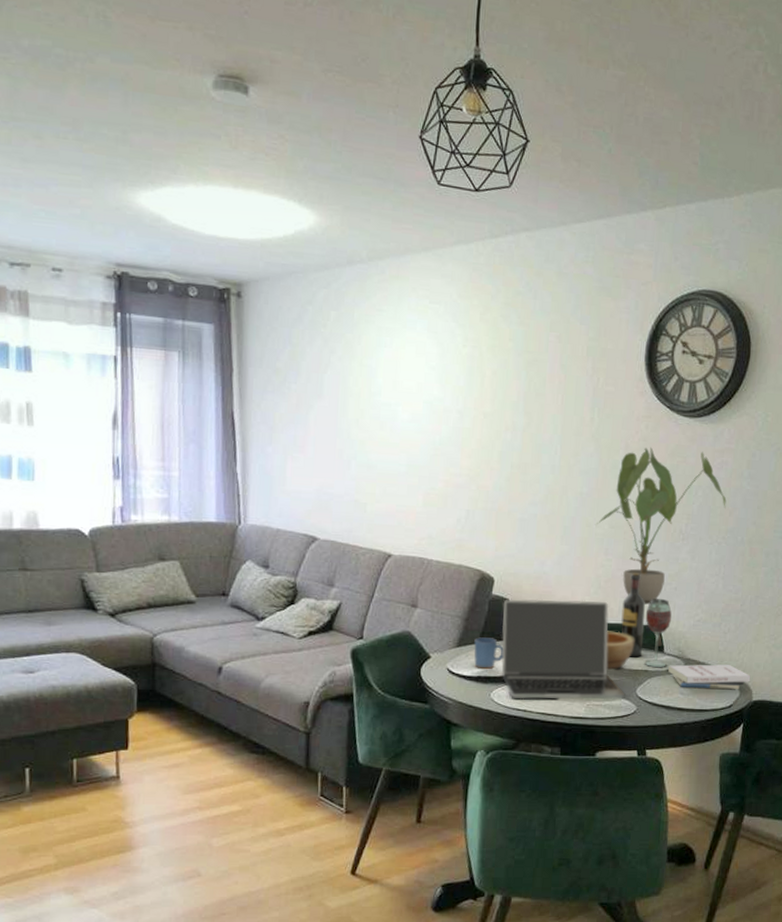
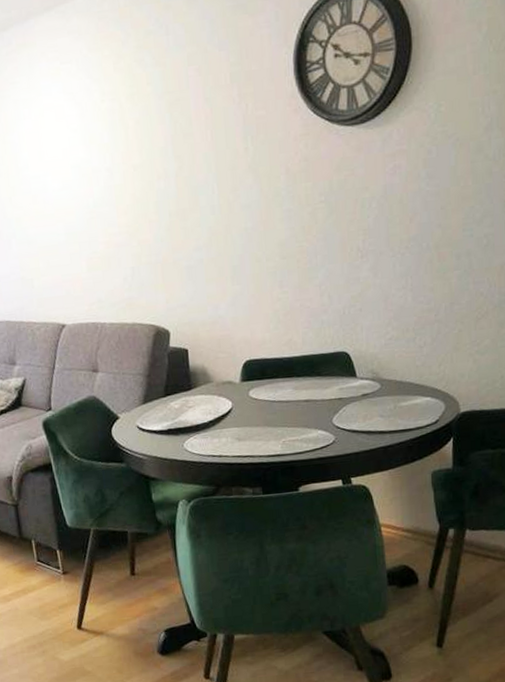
mug: present [474,637,504,669] -> none [159,389,191,421]
laptop: present [501,599,626,700] -> none [182,335,322,446]
house plant: present [597,447,727,646] -> none [267,159,405,372]
bowl: present [606,631,634,670] -> none [293,363,324,404]
wine bottle: present [620,572,645,658] -> none [305,300,334,388]
wineglass: present [644,599,672,667] -> none [331,322,361,394]
books: present [668,664,751,689] -> none [364,378,456,410]

